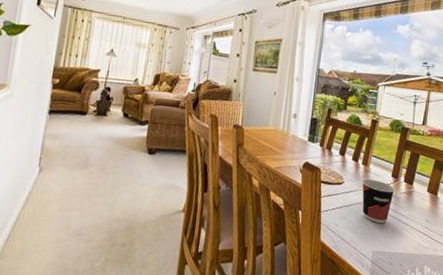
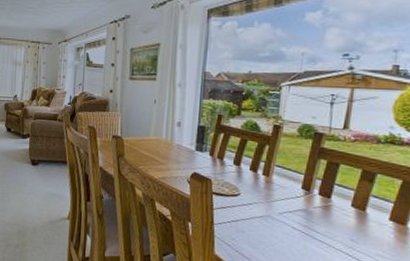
cup: present [362,179,395,223] -> none [263,191,306,240]

